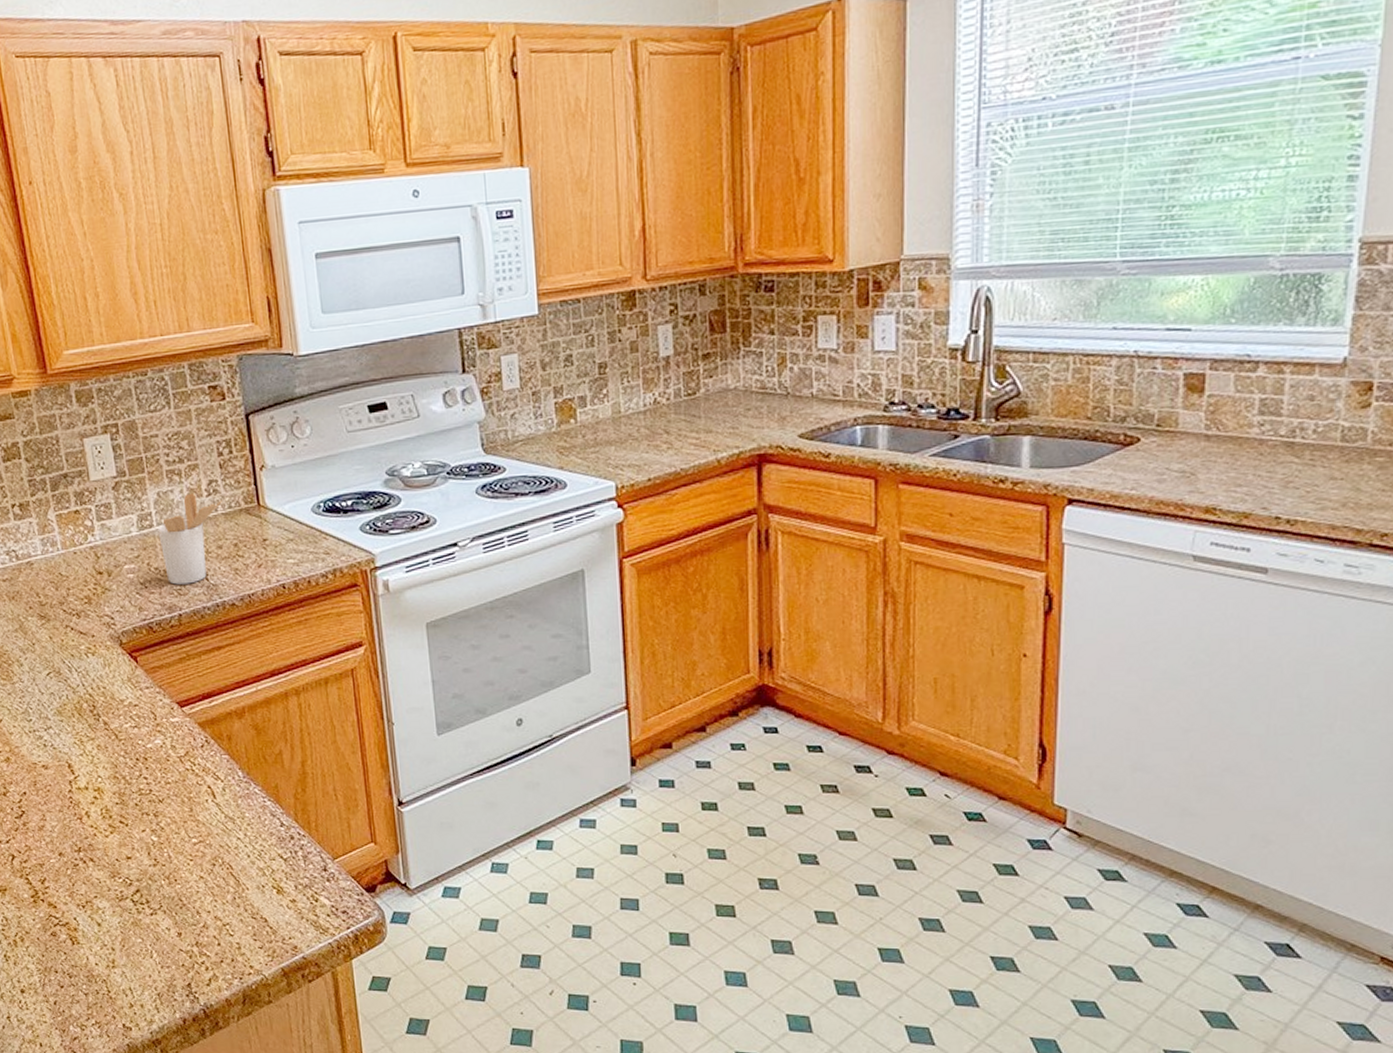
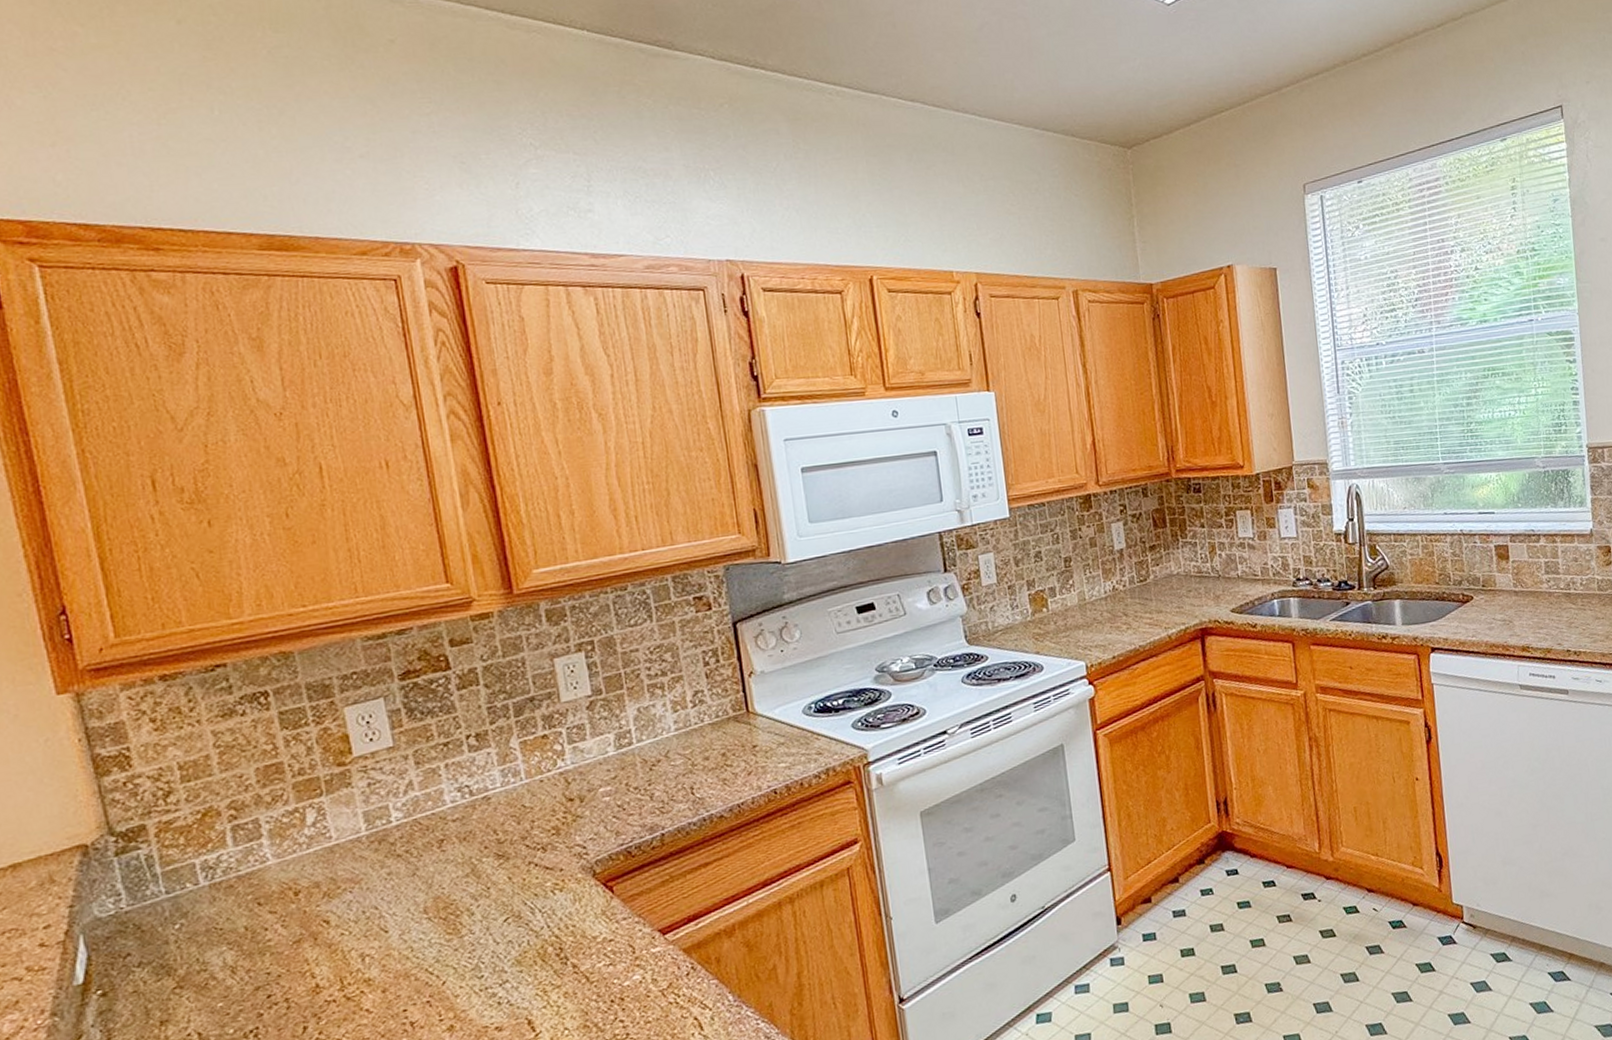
utensil holder: present [157,493,222,585] -> none [637,705,709,803]

